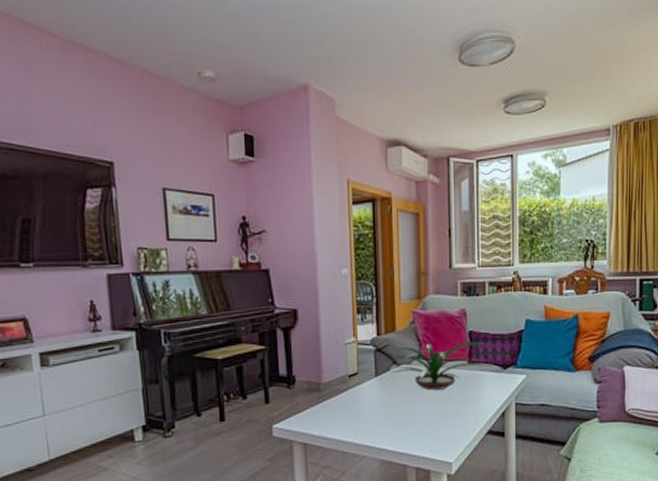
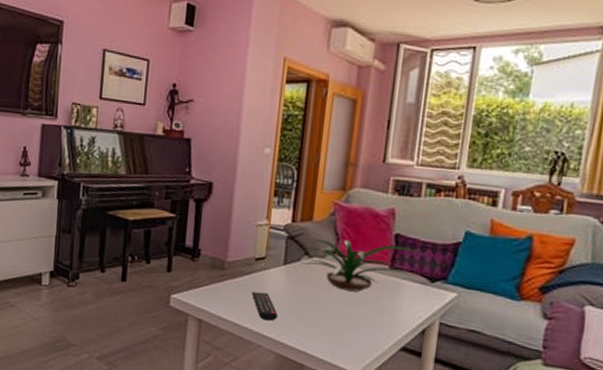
remote control: none [350,406,377,432] -> present [251,291,278,321]

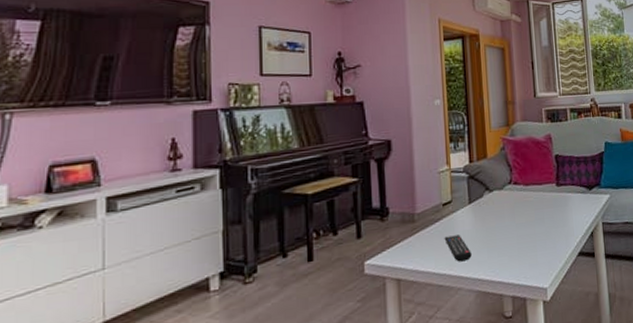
plant: present [299,239,421,292] -> none [482,164,581,215]

